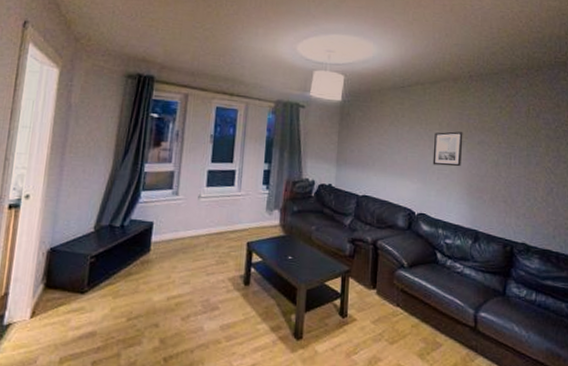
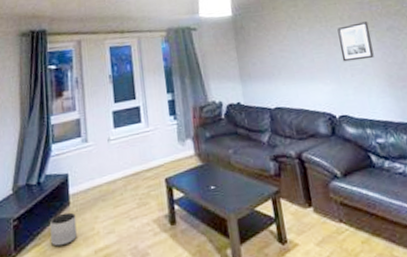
planter: none [126,258,154,289] -> present [50,212,77,247]

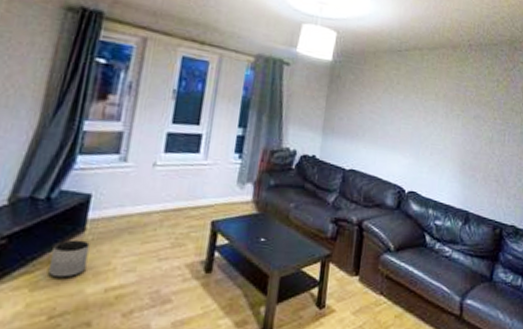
wall art: present [337,21,374,62] -> none [426,103,460,142]

